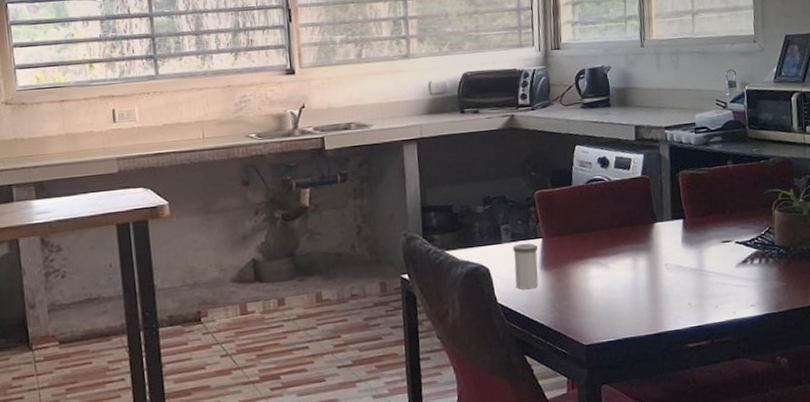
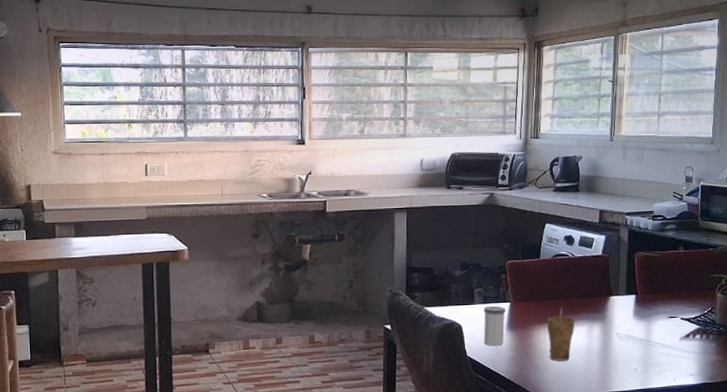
cup: none [586,238,617,302] -> present [547,306,575,361]

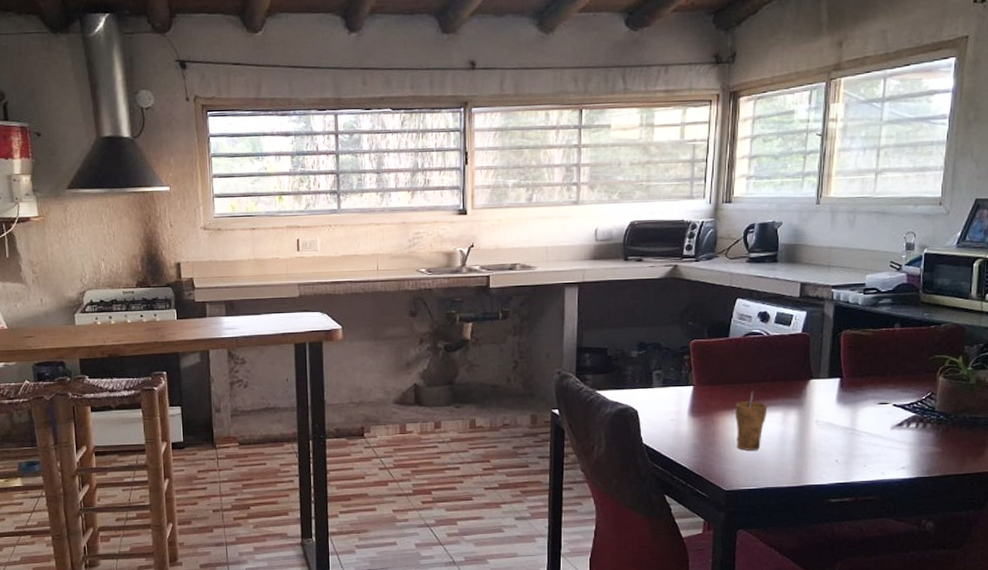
salt shaker: present [483,305,505,346] -> none [662,389,688,434]

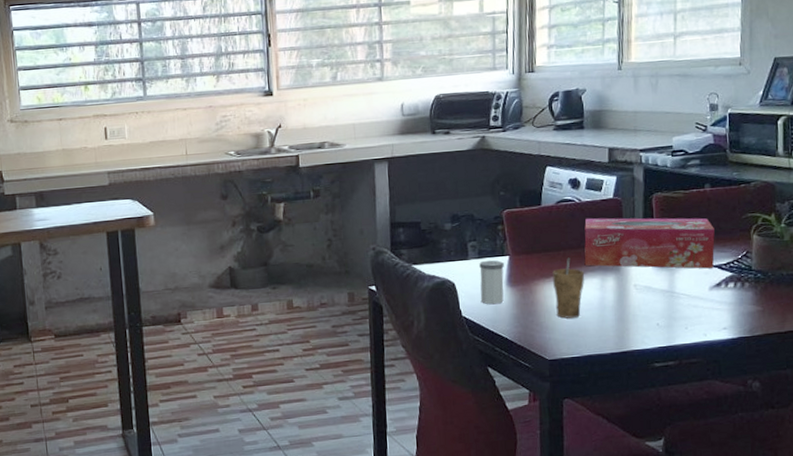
salt shaker: none [662,389,688,434] -> present [479,260,504,305]
tissue box: none [768,352,901,408] -> present [584,218,715,269]

